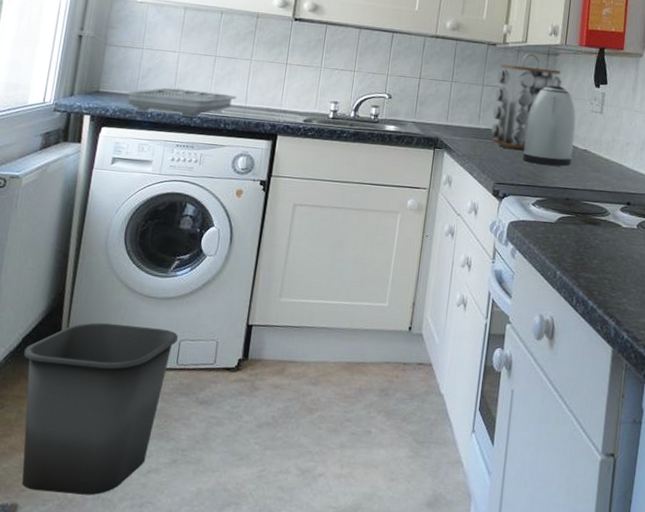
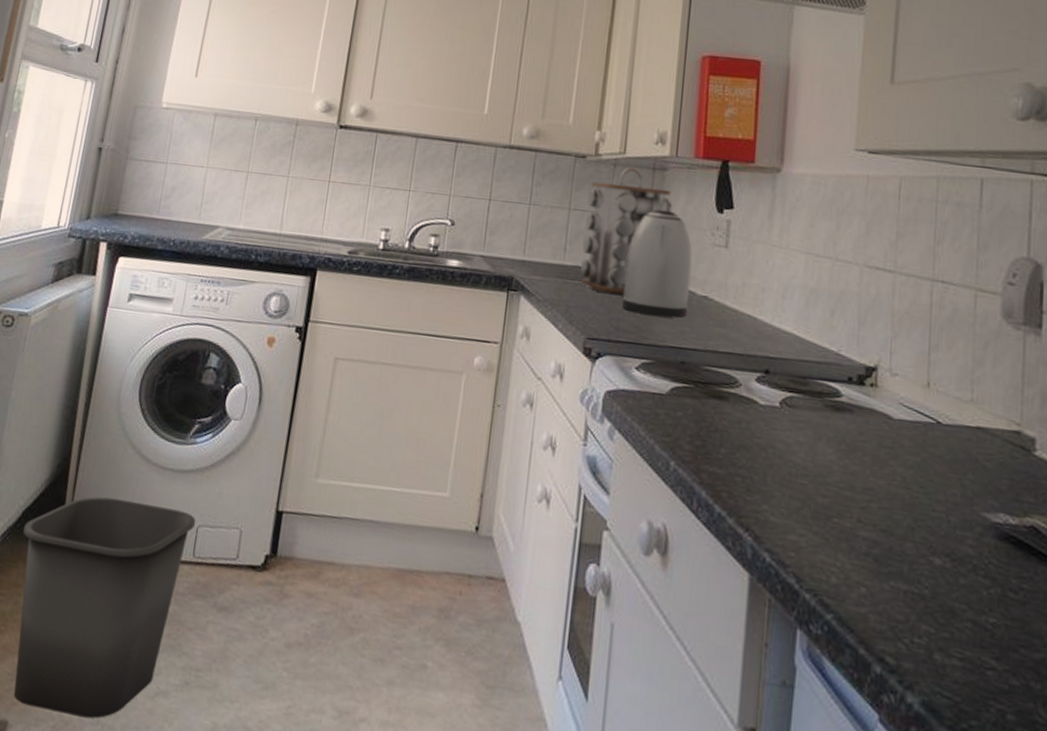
dish rack: present [124,87,237,118] -> none [144,209,271,248]

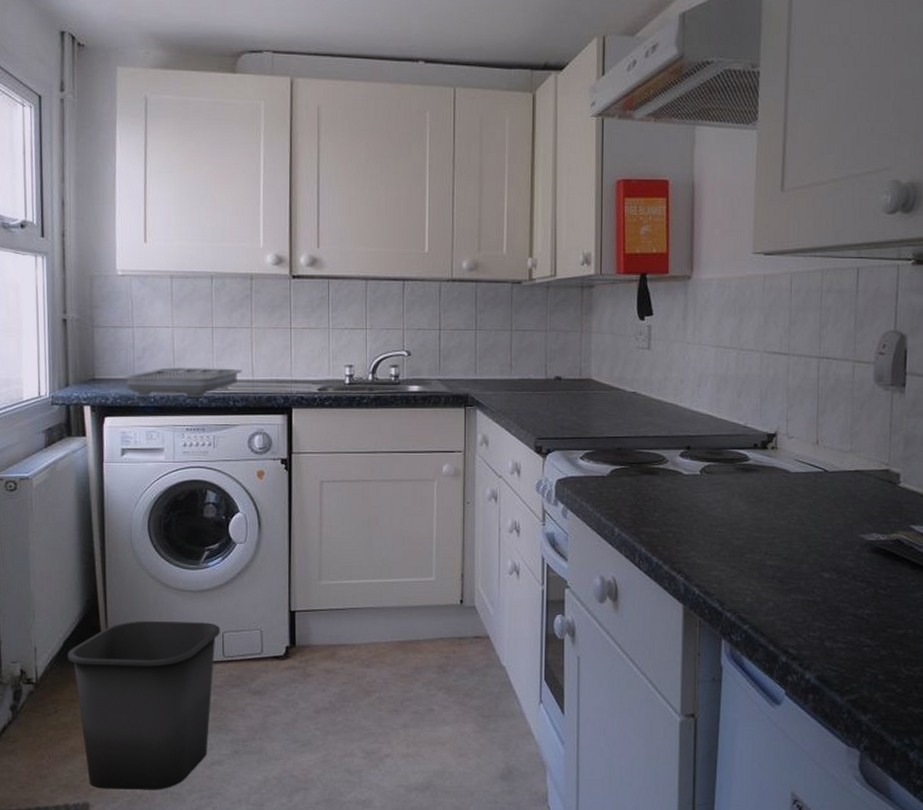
dish rack: none [144,209,271,248] -> present [121,367,242,398]
spice rack: present [579,167,673,296] -> none [525,288,601,400]
kettle: present [622,209,693,319] -> none [564,322,621,413]

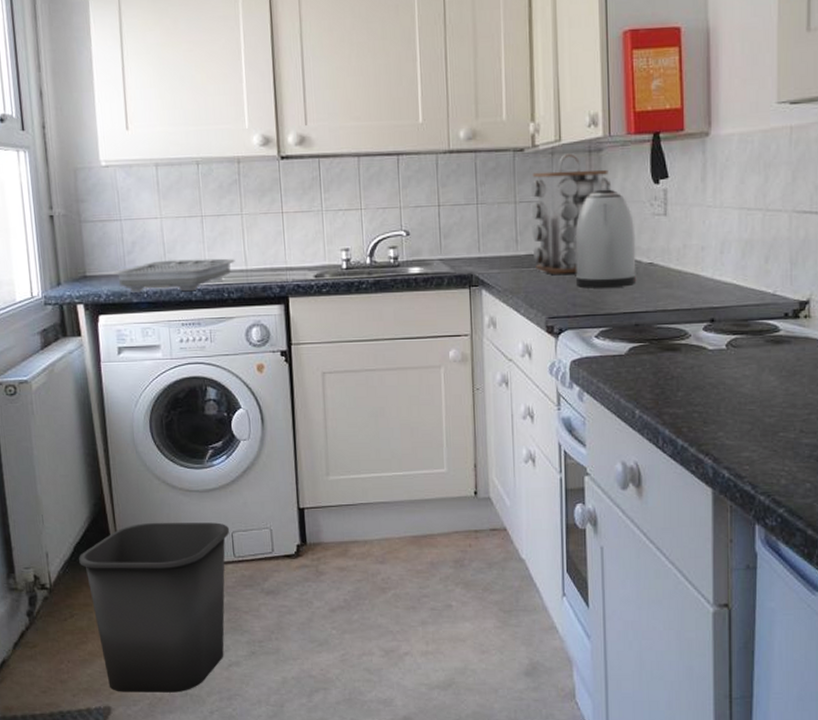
spice rack: none [525,288,601,400] -> present [531,153,612,275]
kettle: none [564,322,621,413] -> present [575,189,637,288]

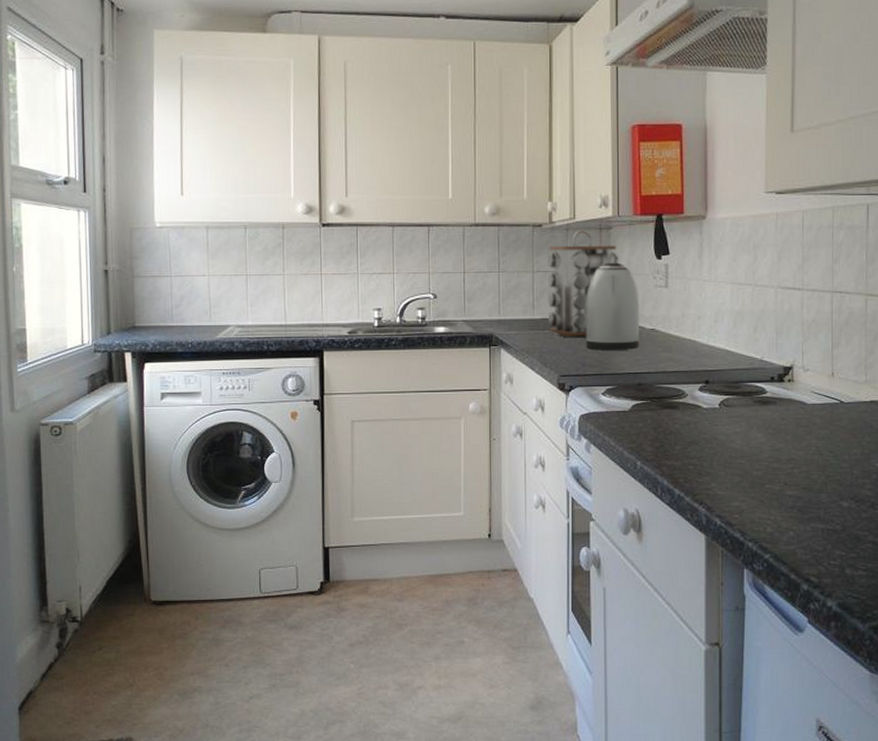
waste bin: present [79,522,230,693] -> none [111,558,258,724]
dish rack: present [112,258,235,292] -> none [160,314,276,344]

